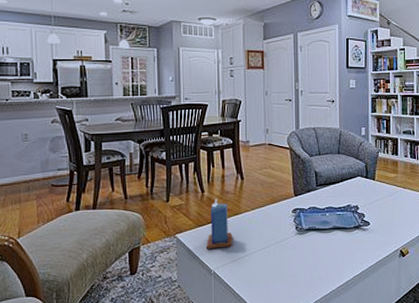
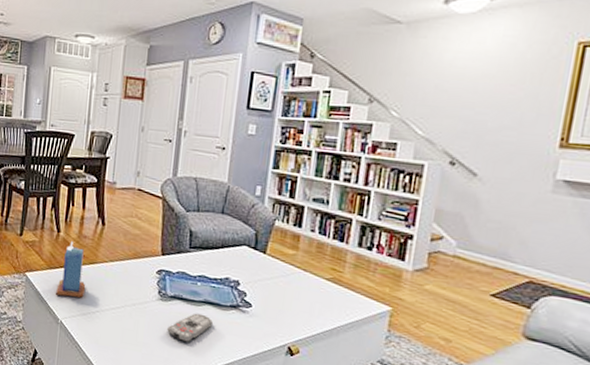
remote control: none [307,238,342,266] -> present [167,313,213,343]

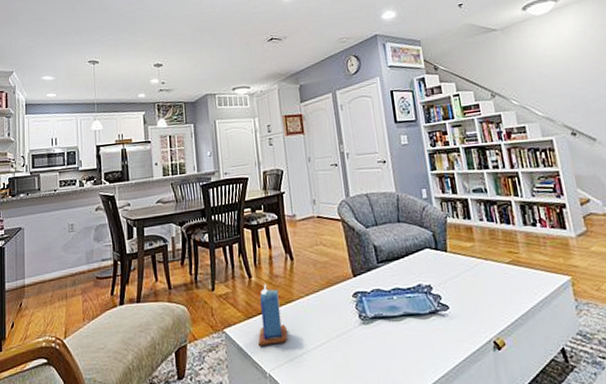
remote control: present [167,313,213,343] -> none [376,328,418,364]

